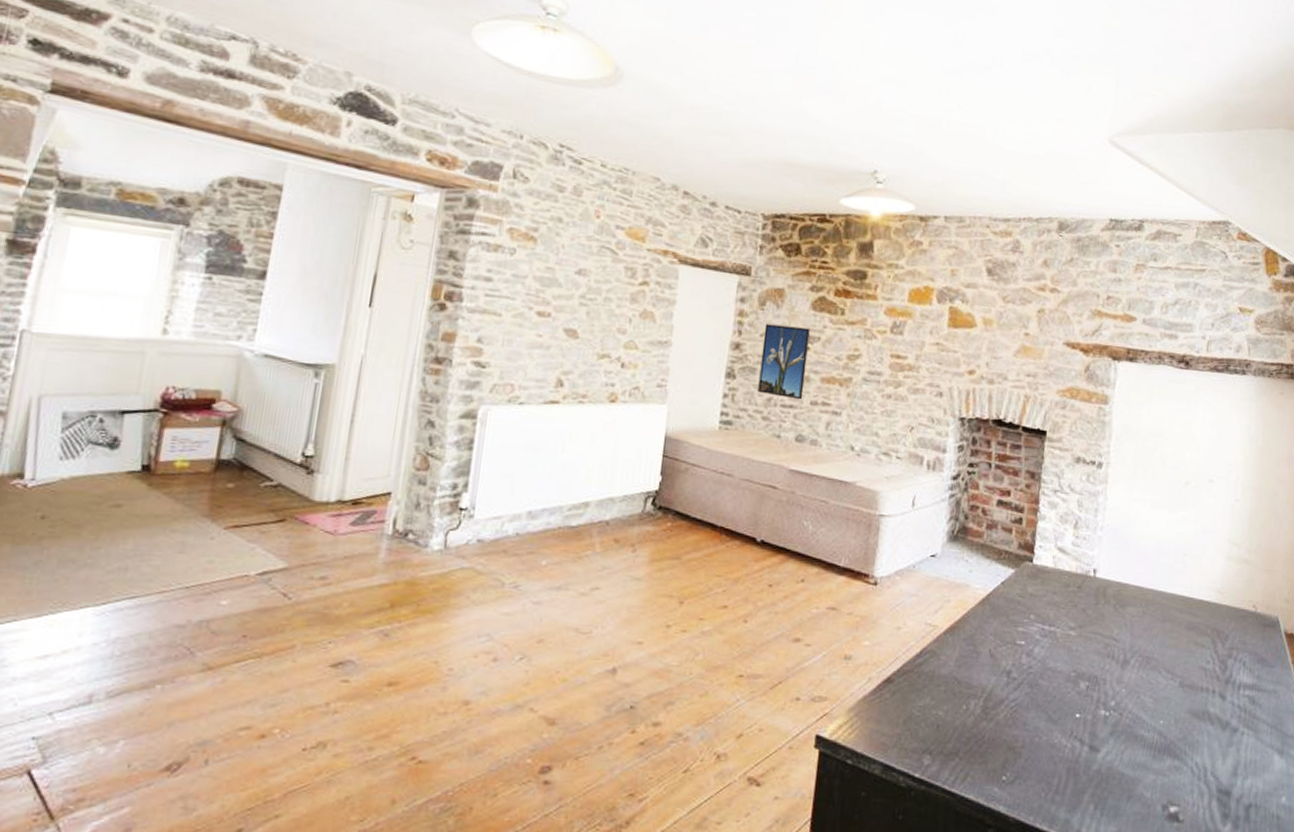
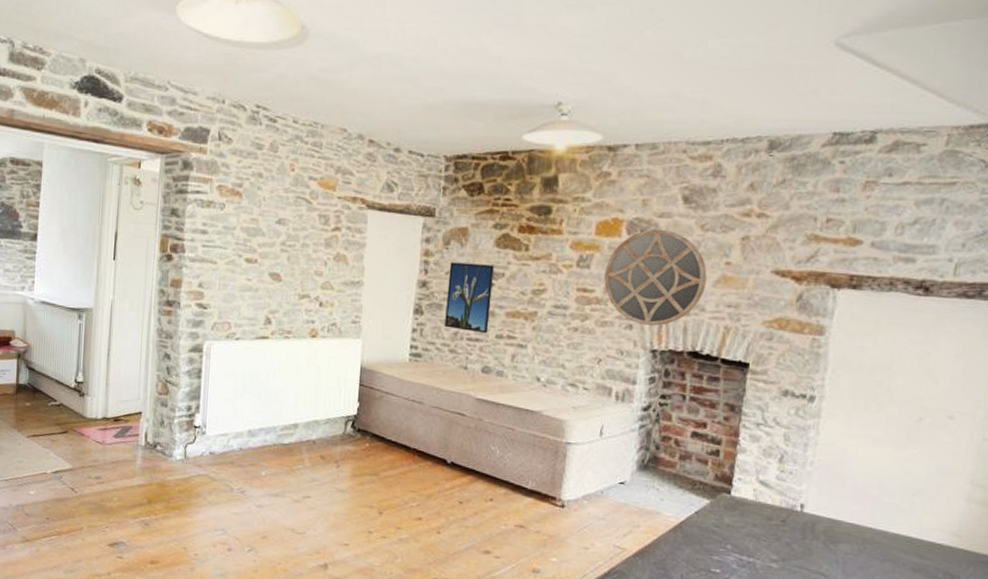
home mirror: none [916,298,1009,394] -> present [604,229,707,326]

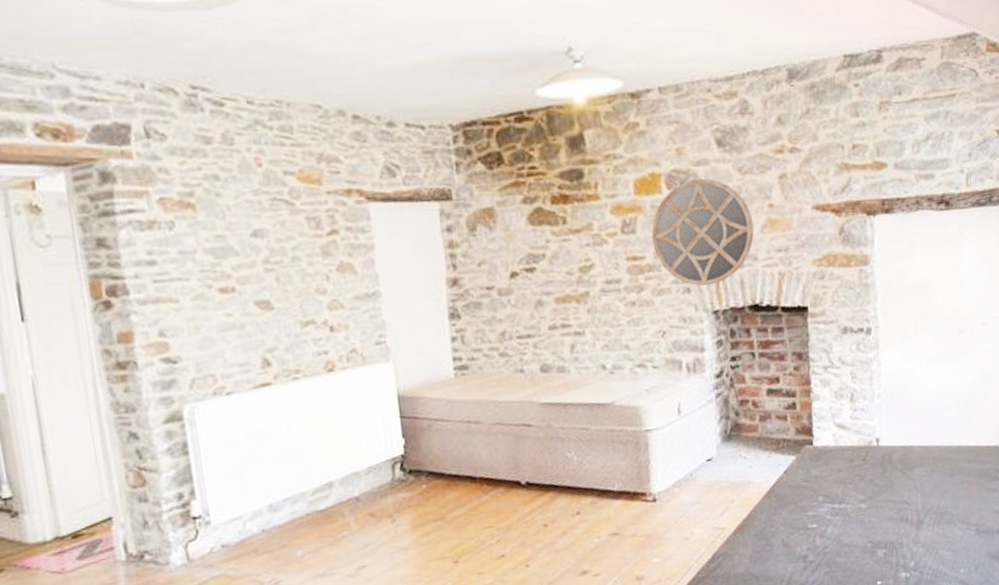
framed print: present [444,262,494,334] -> none [480,246,539,329]

